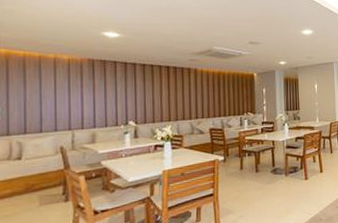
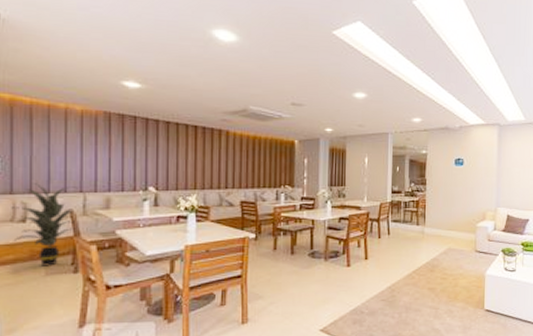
indoor plant: none [8,124,67,198] -> present [11,183,78,266]

